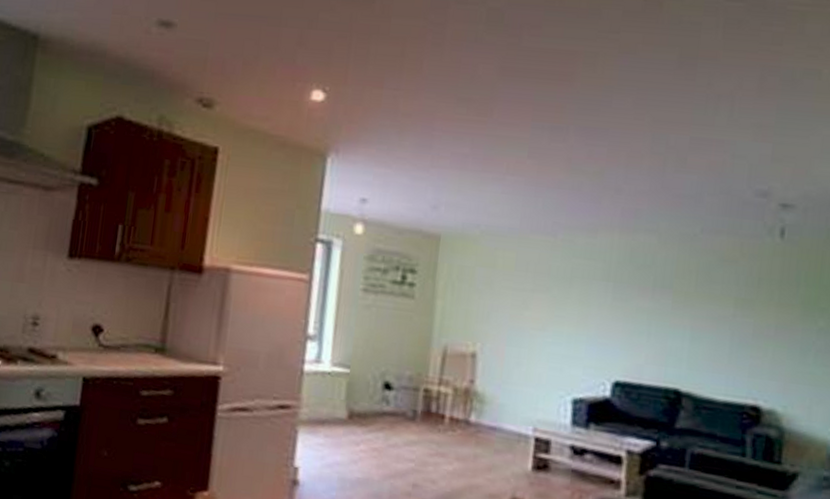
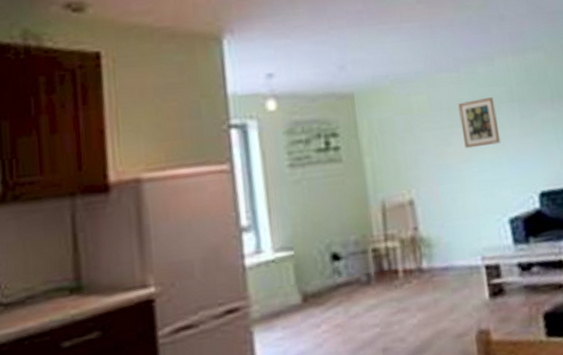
wall art: none [543,269,587,320] -> present [458,96,501,149]

